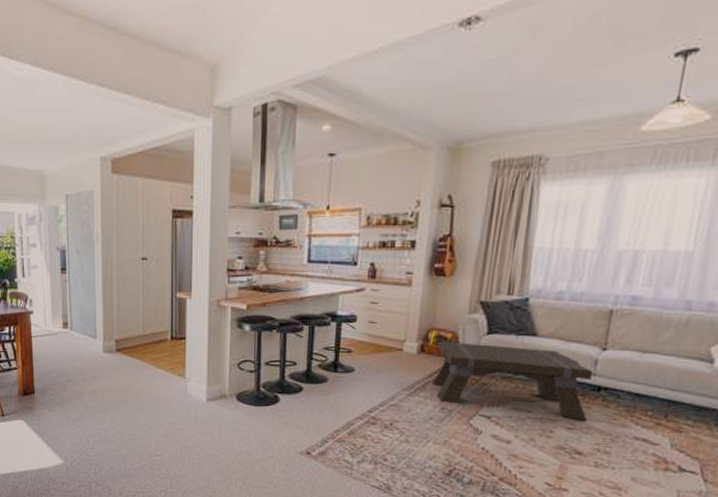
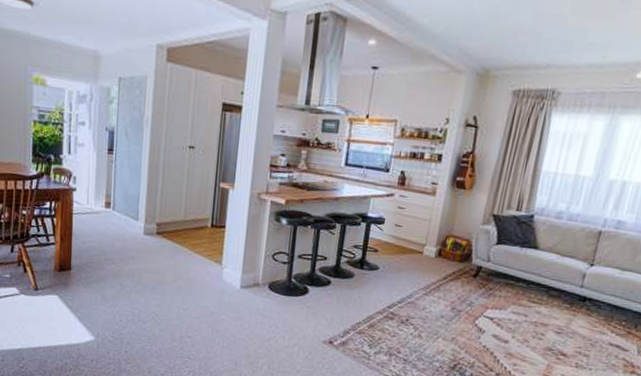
coffee table: present [432,341,593,420] -> none [446,247,581,326]

